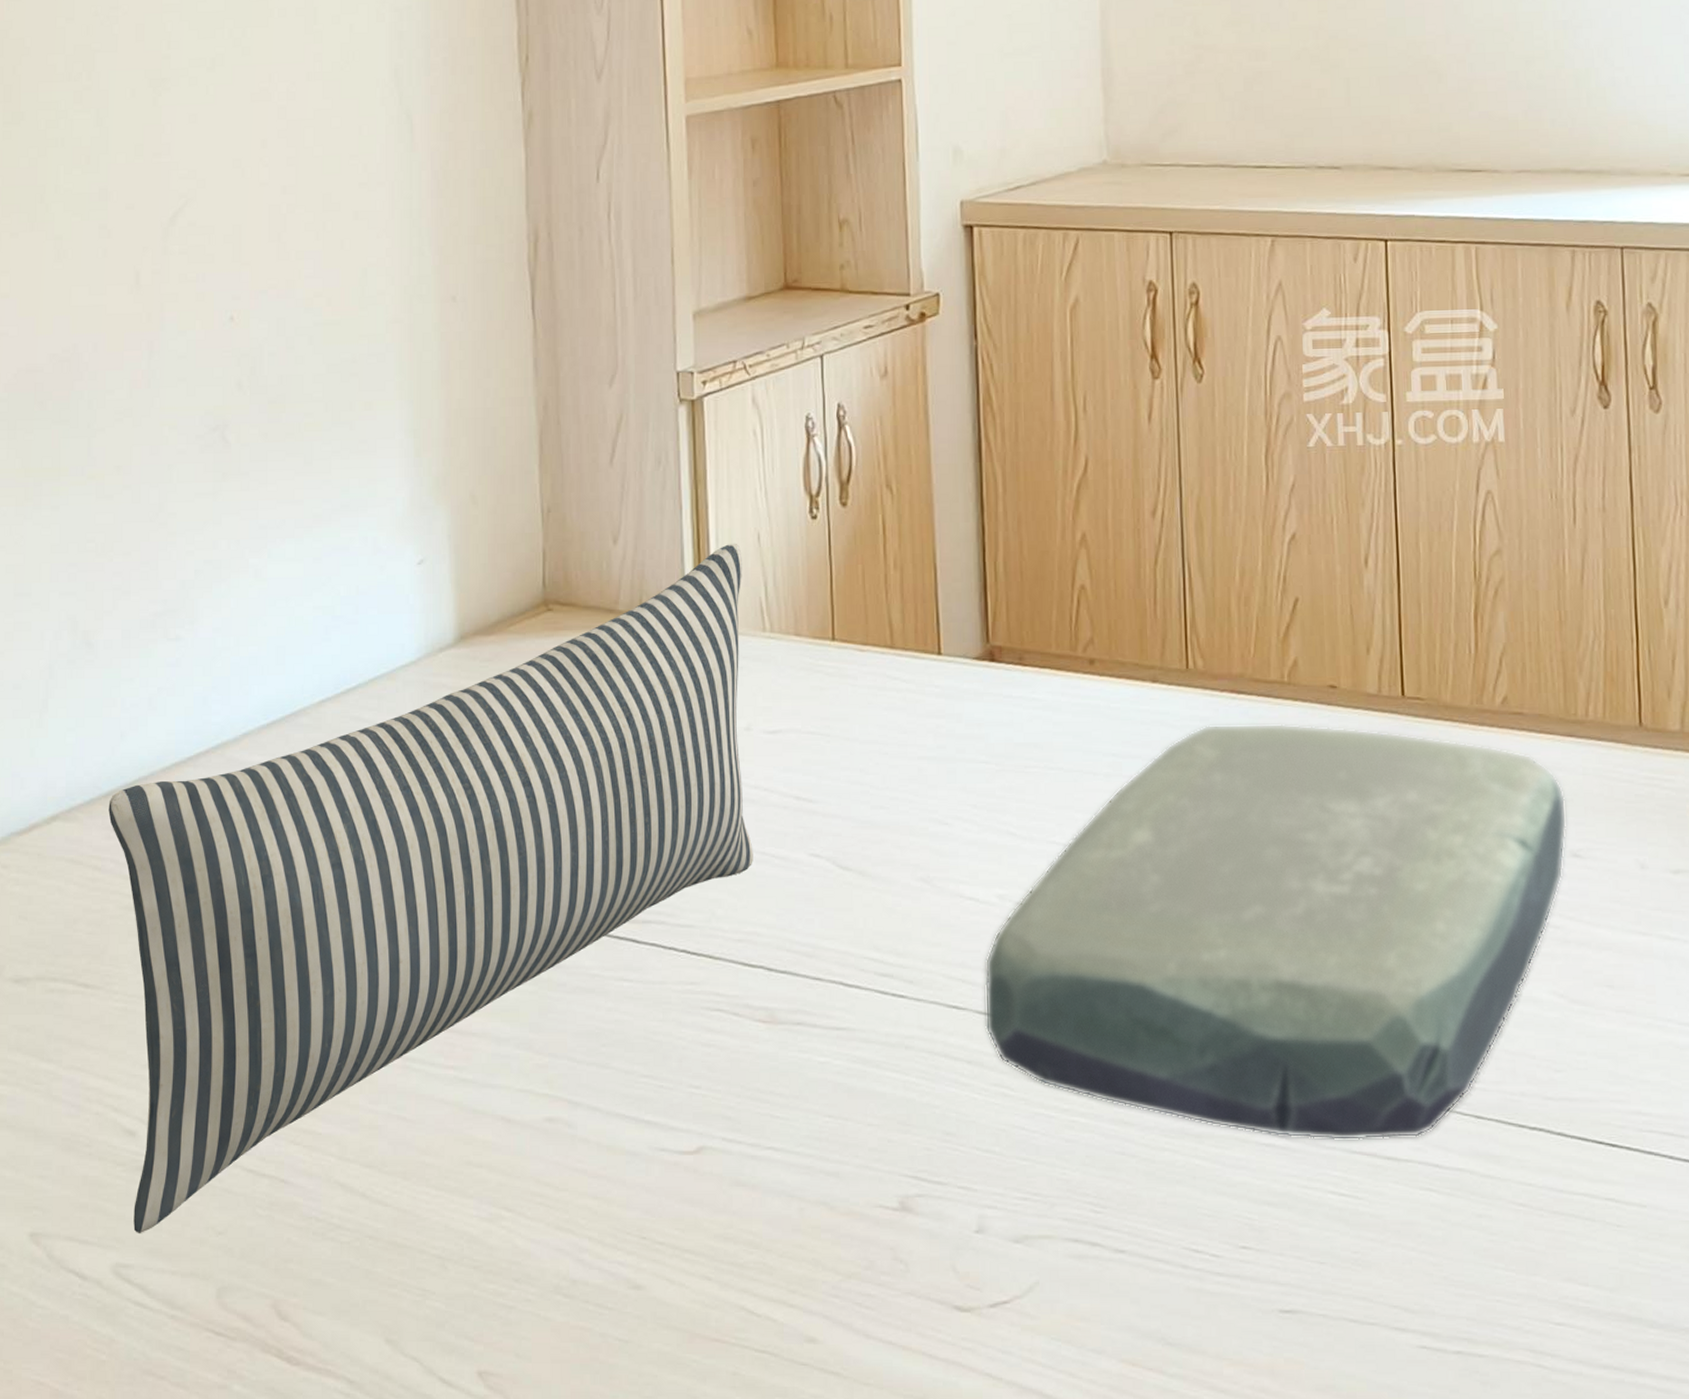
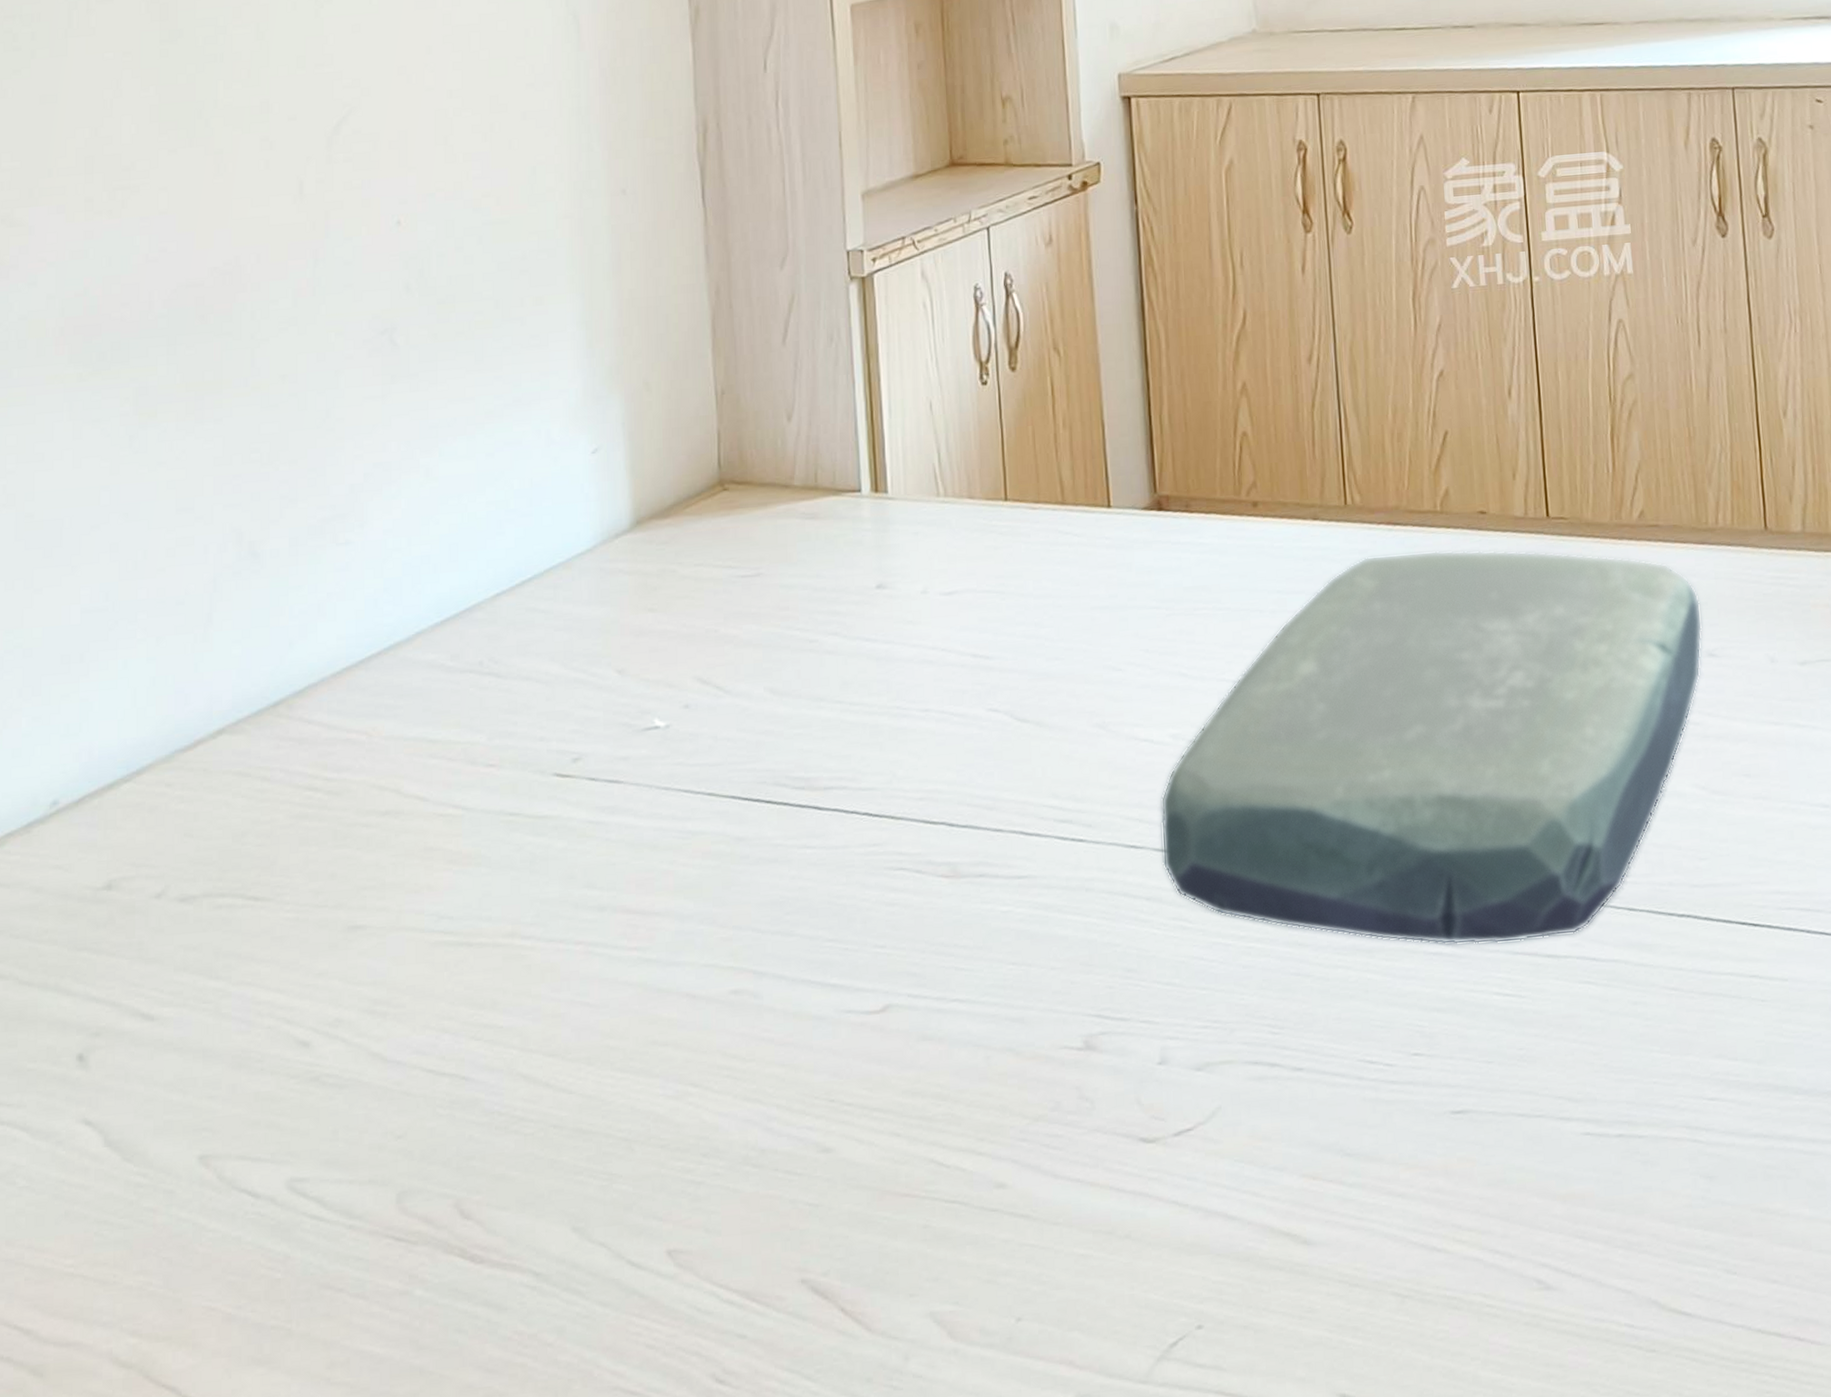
pillow: present [108,543,753,1234] -> none [277,412,933,1146]

